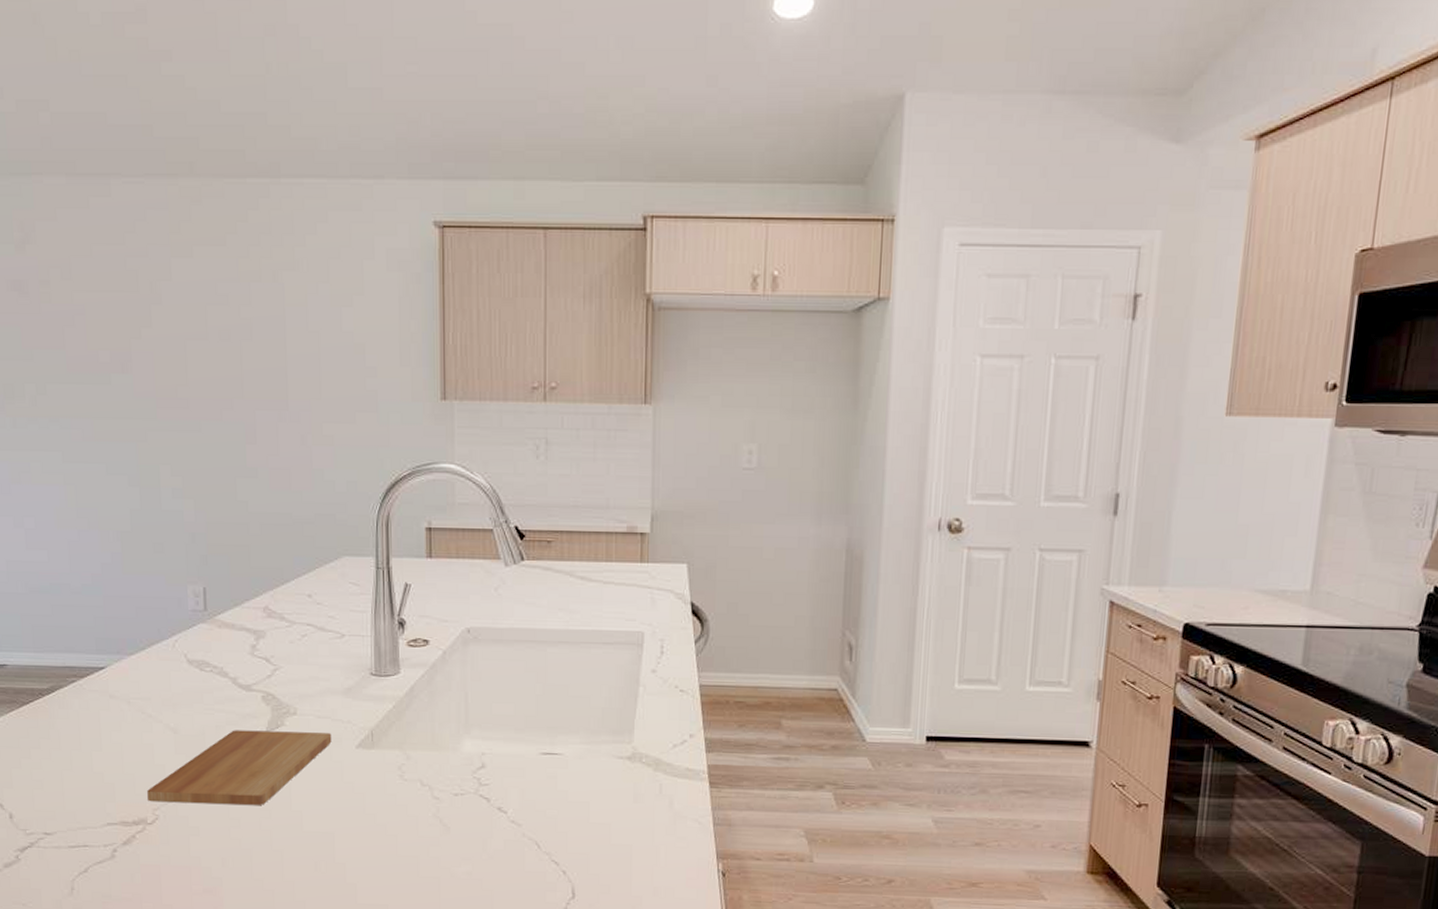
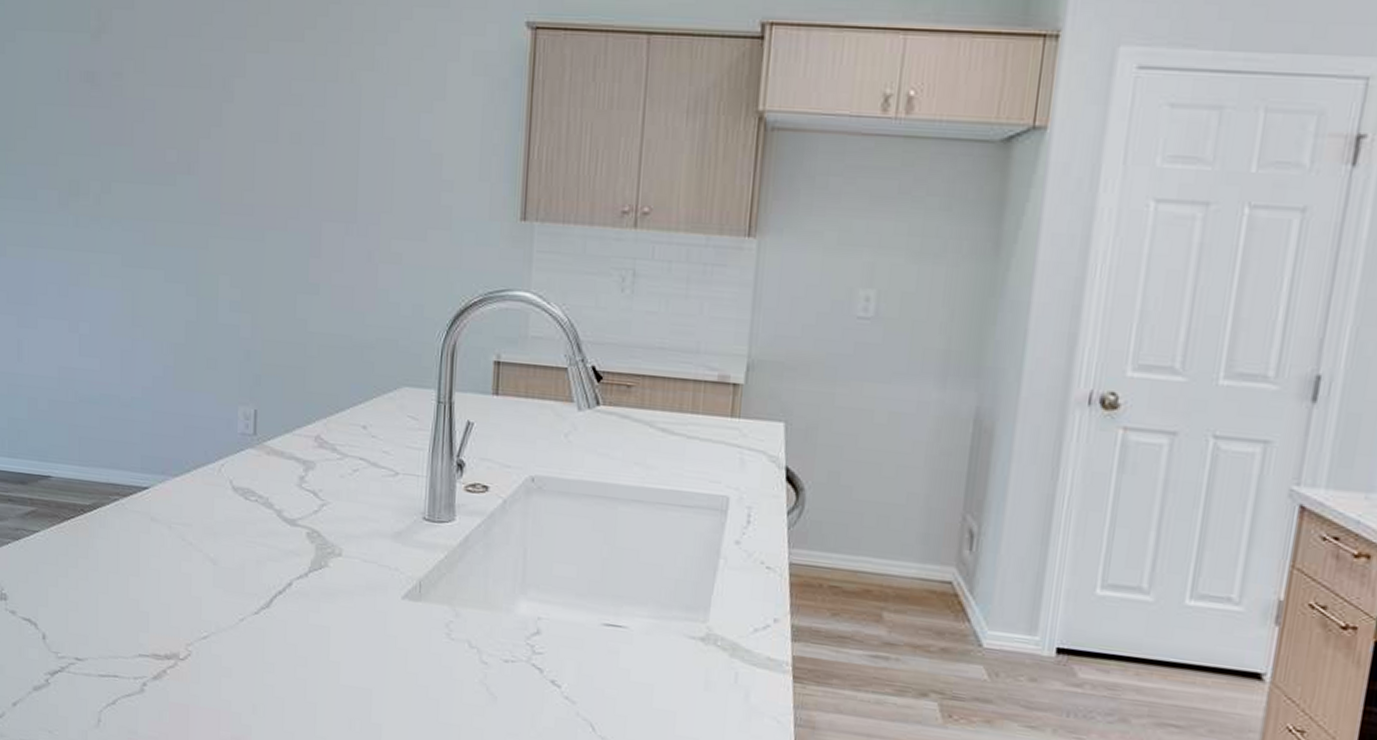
cutting board: present [147,730,332,805] -> none [182,566,377,651]

